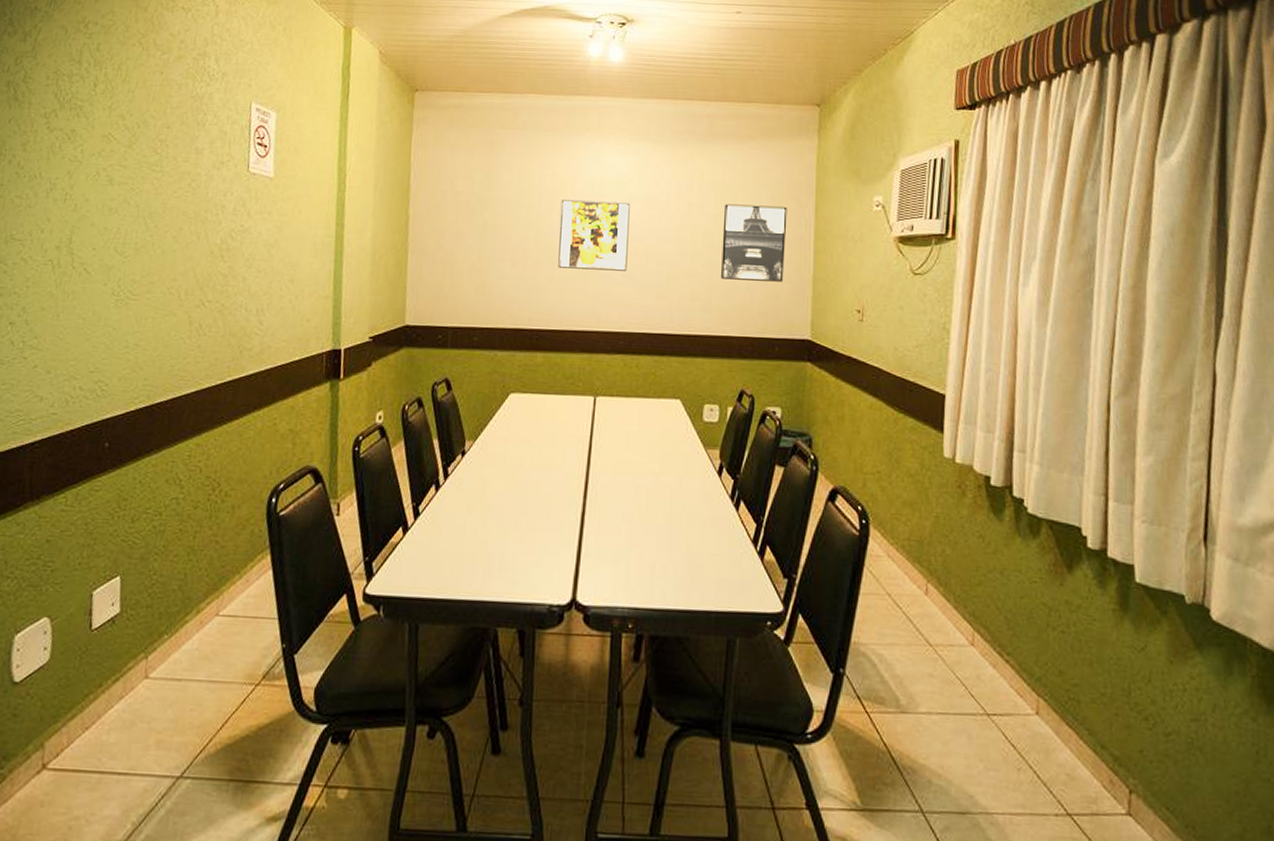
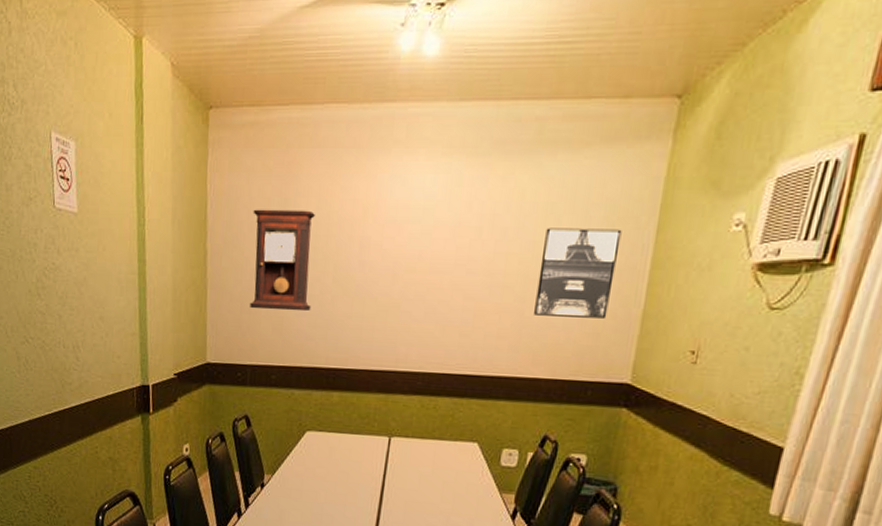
pendulum clock: none [451,180,516,275] -> present [249,209,315,312]
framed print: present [558,200,630,271] -> none [356,228,438,307]

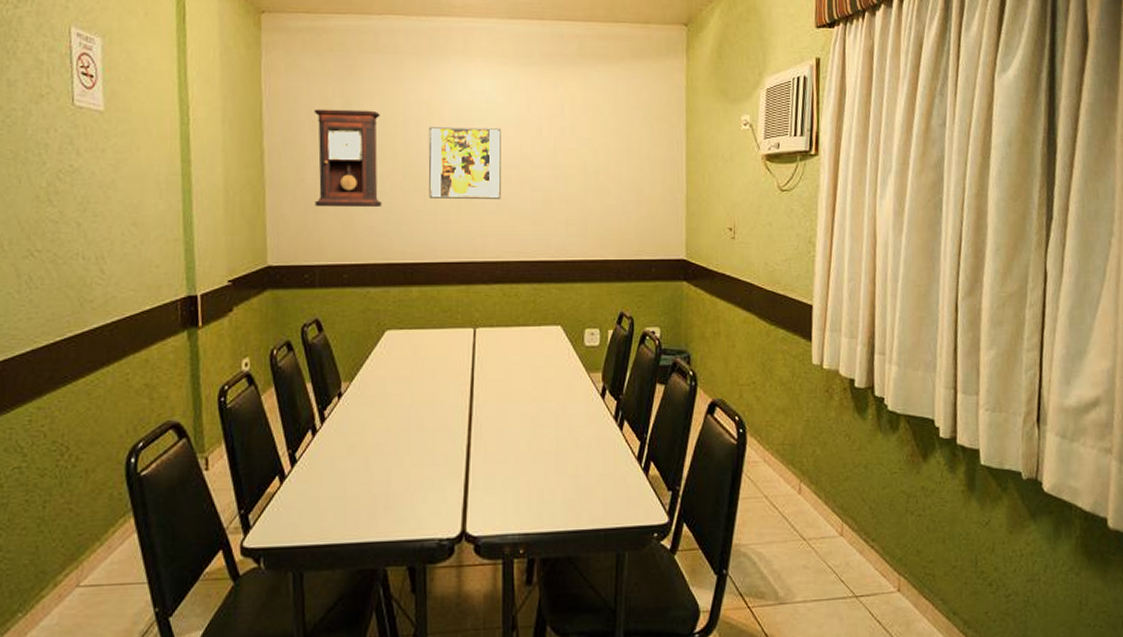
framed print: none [356,228,438,307] -> present [428,127,501,199]
wall art: present [534,228,622,319] -> none [596,127,659,204]

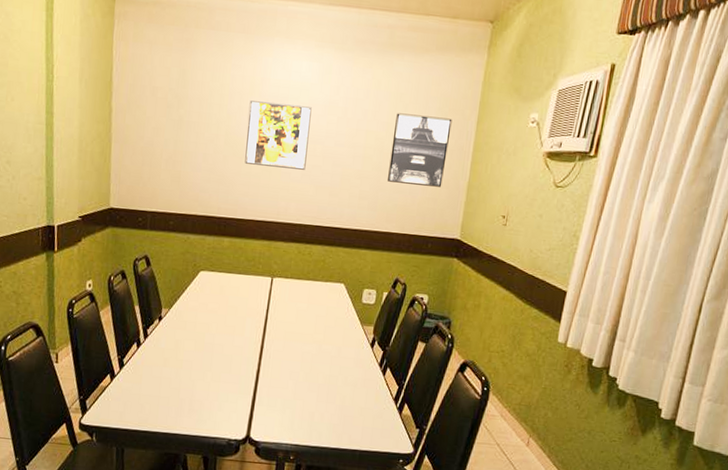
pendulum clock: present [314,109,382,208] -> none [150,76,210,168]
wall art: none [596,127,659,204] -> present [388,113,452,187]

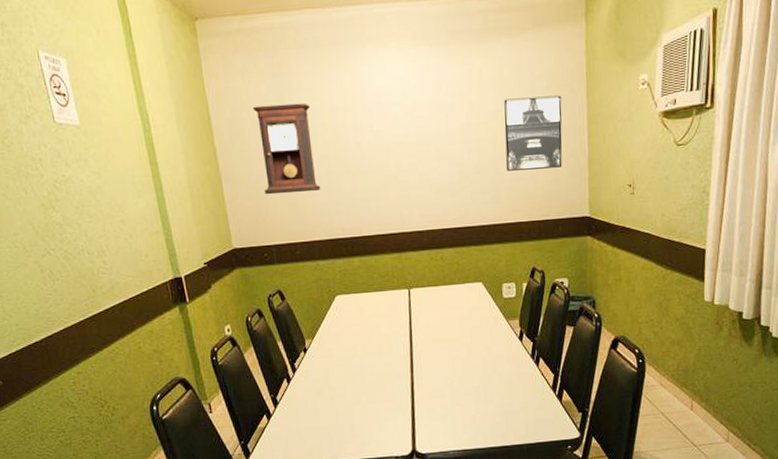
pendulum clock: none [150,76,210,168] -> present [252,103,321,195]
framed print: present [245,100,312,170] -> none [353,109,422,179]

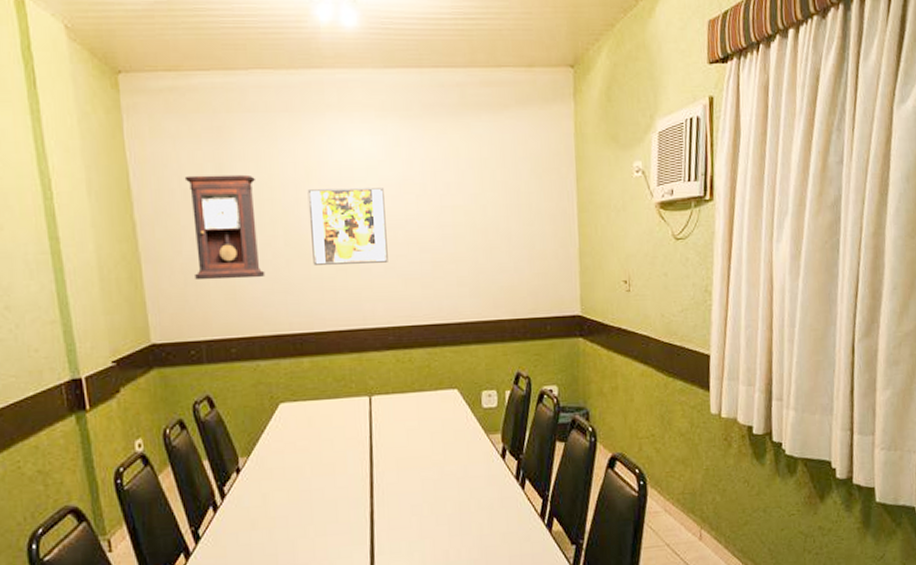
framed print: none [353,109,422,179] -> present [307,188,388,265]
wall art: present [504,95,563,171] -> none [484,179,550,261]

